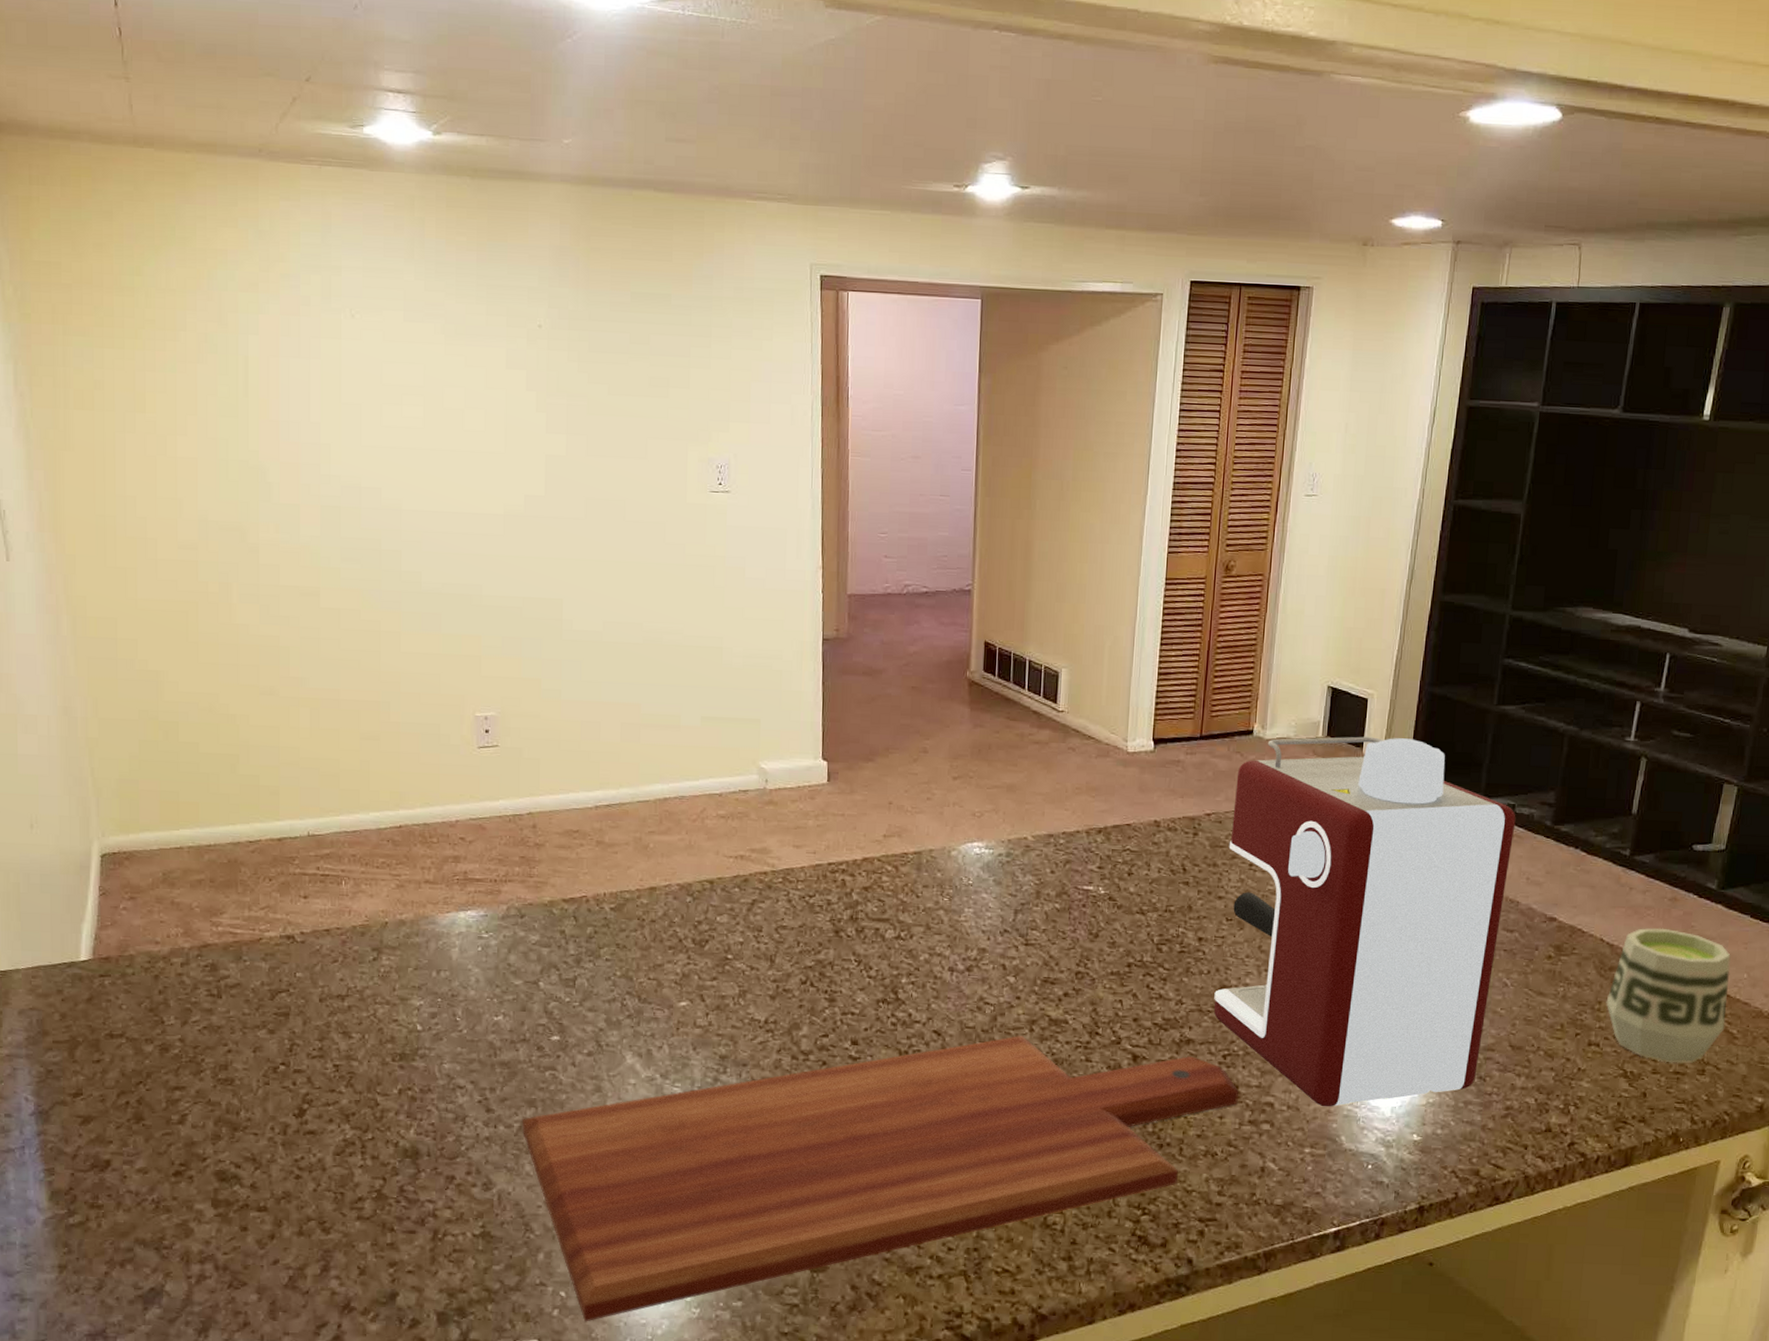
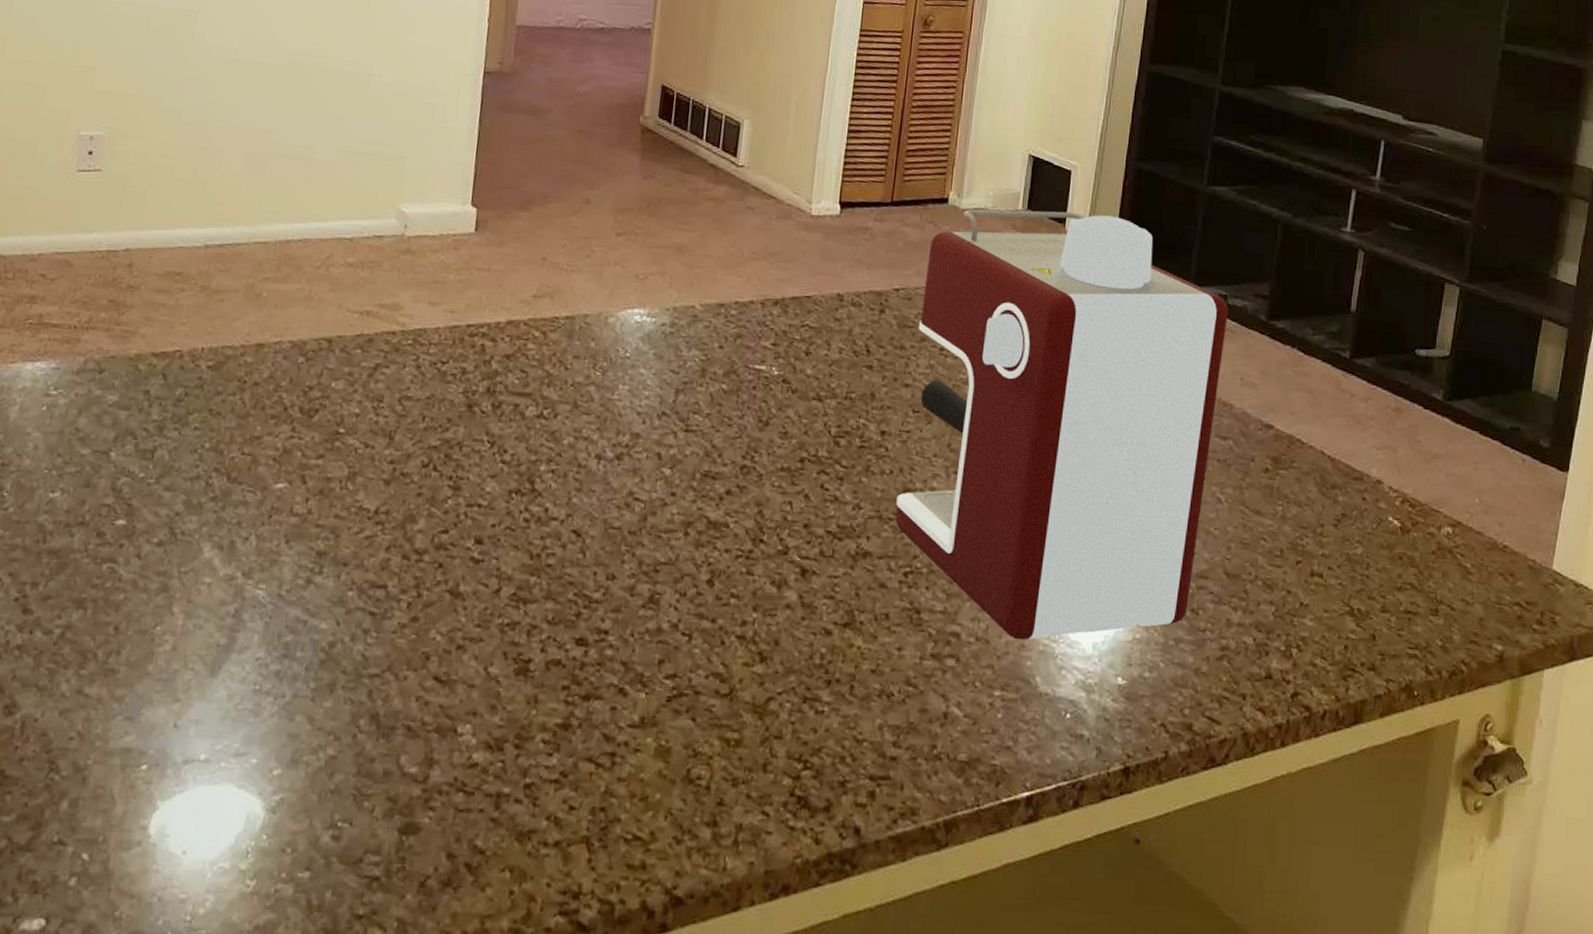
cutting board: present [521,1036,1238,1322] -> none [64,540,921,896]
cup: present [1606,928,1731,1063] -> none [1328,441,1461,601]

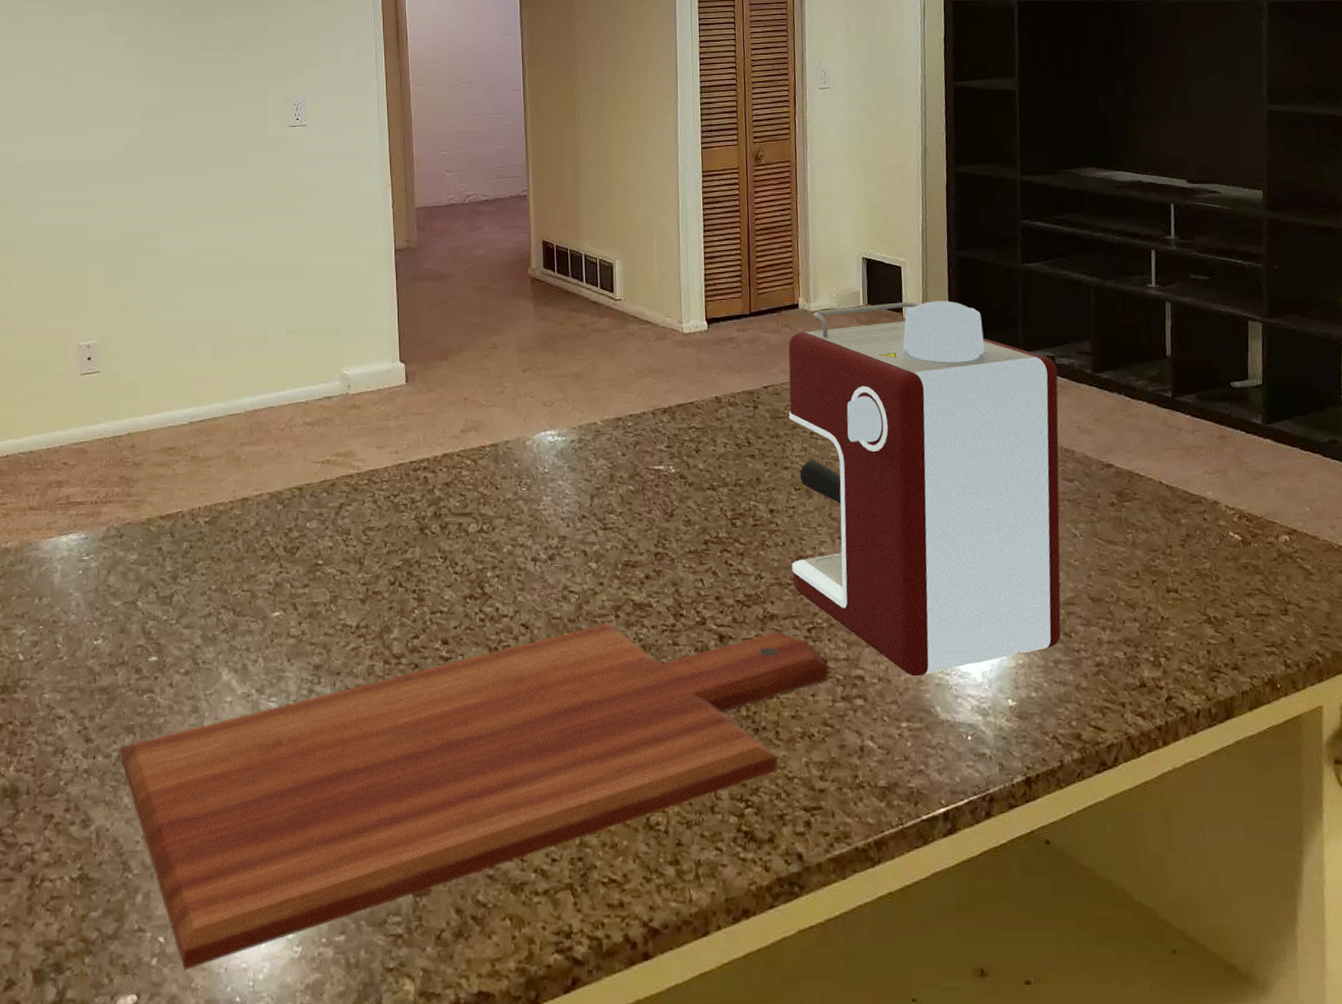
cutting board: none [64,540,921,896] -> present [120,623,828,971]

